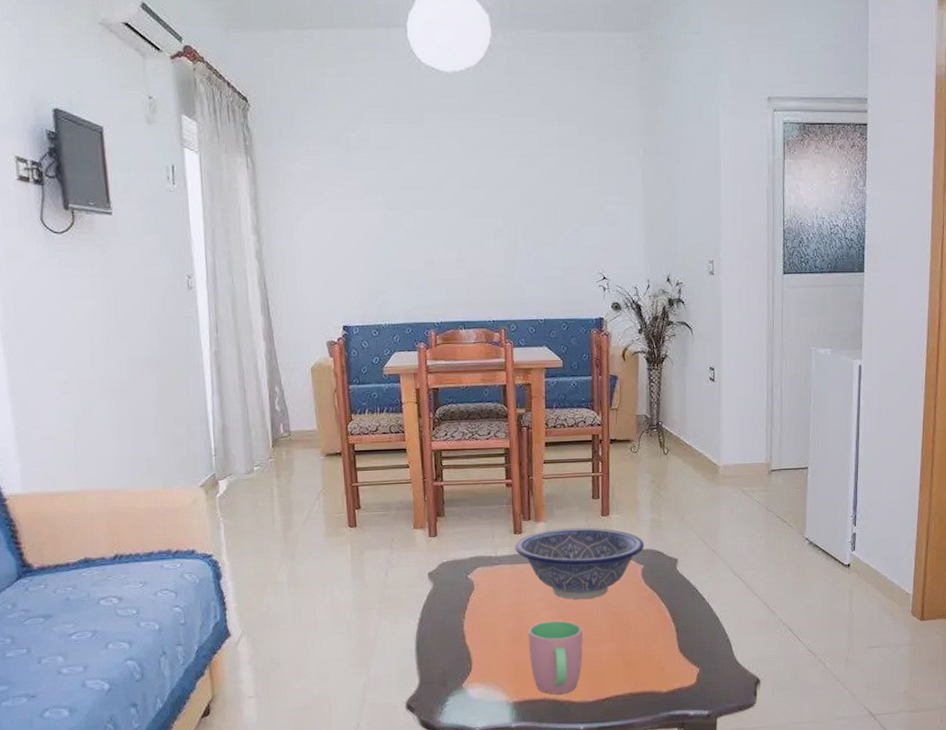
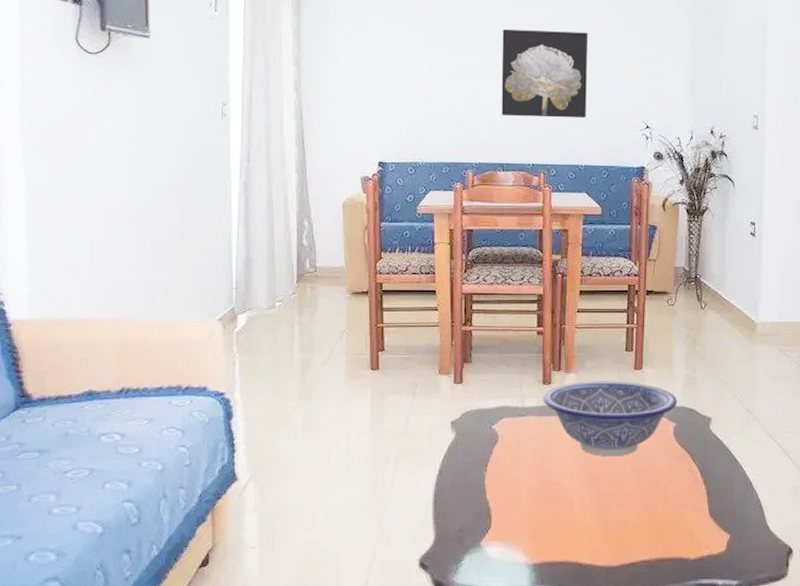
wall art: none [456,186,543,275] -> present [501,29,589,118]
cup: present [528,620,583,694] -> none [552,478,609,556]

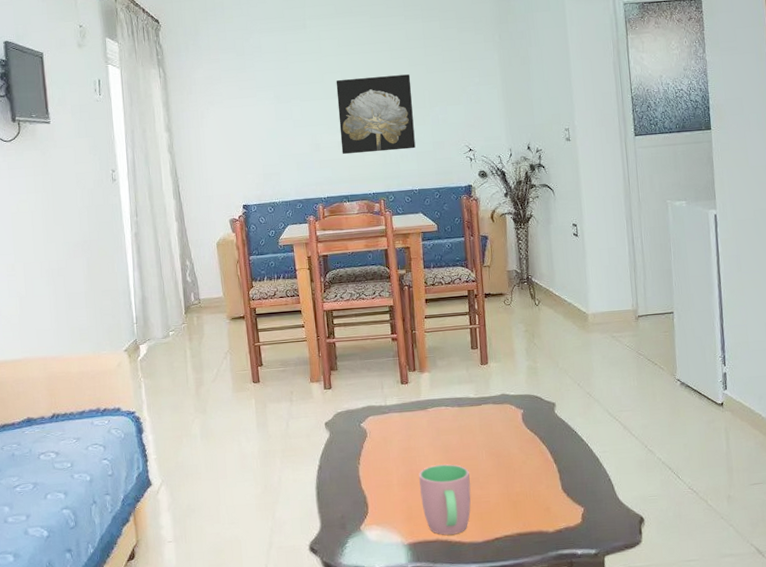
decorative bowl: present [543,381,678,457] -> none [402,376,523,444]
cup: none [552,478,609,556] -> present [419,464,471,535]

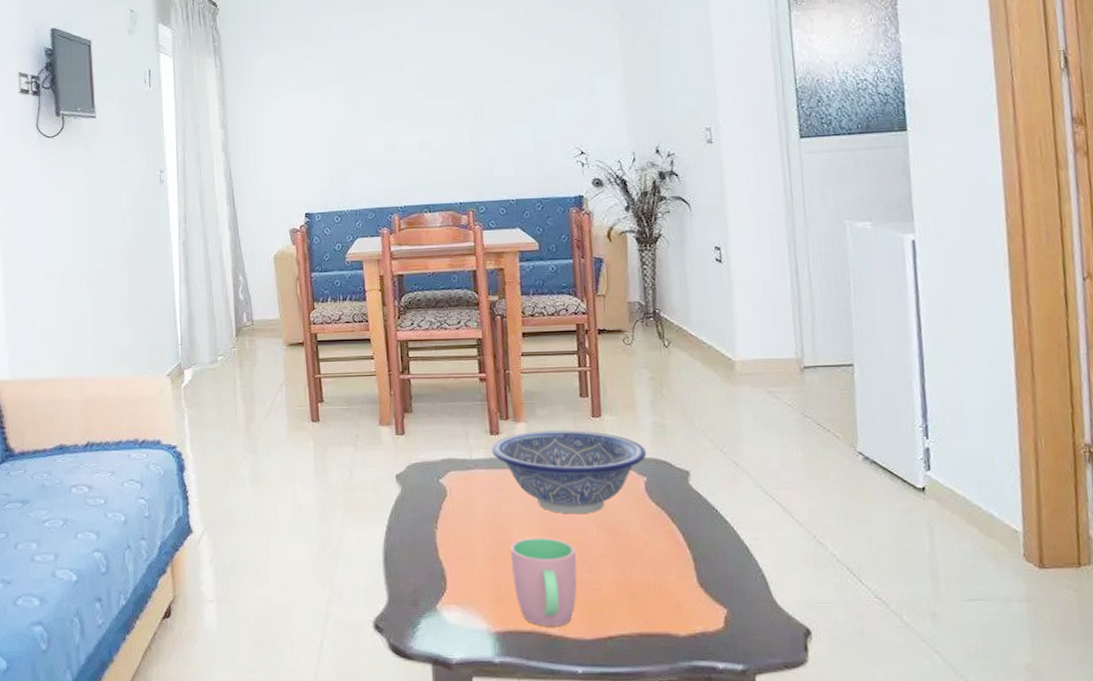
wall art: present [336,74,416,155] -> none [417,62,513,157]
decorative bowl: none [402,376,523,444] -> present [491,430,647,515]

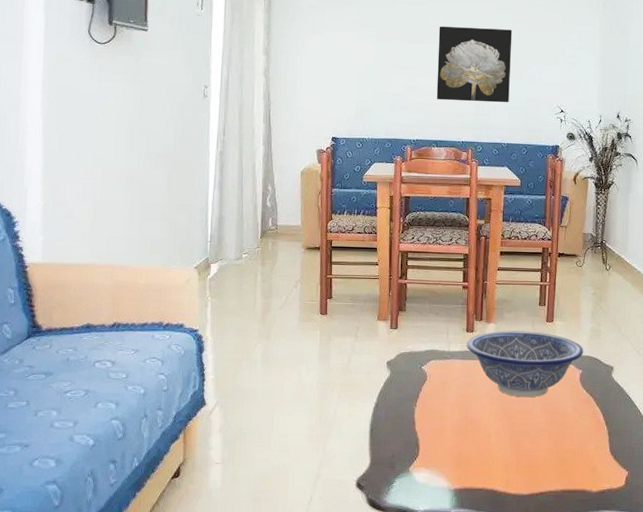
wall art: none [417,62,513,157] -> present [436,26,513,103]
cup: present [511,538,577,626] -> none [472,415,522,485]

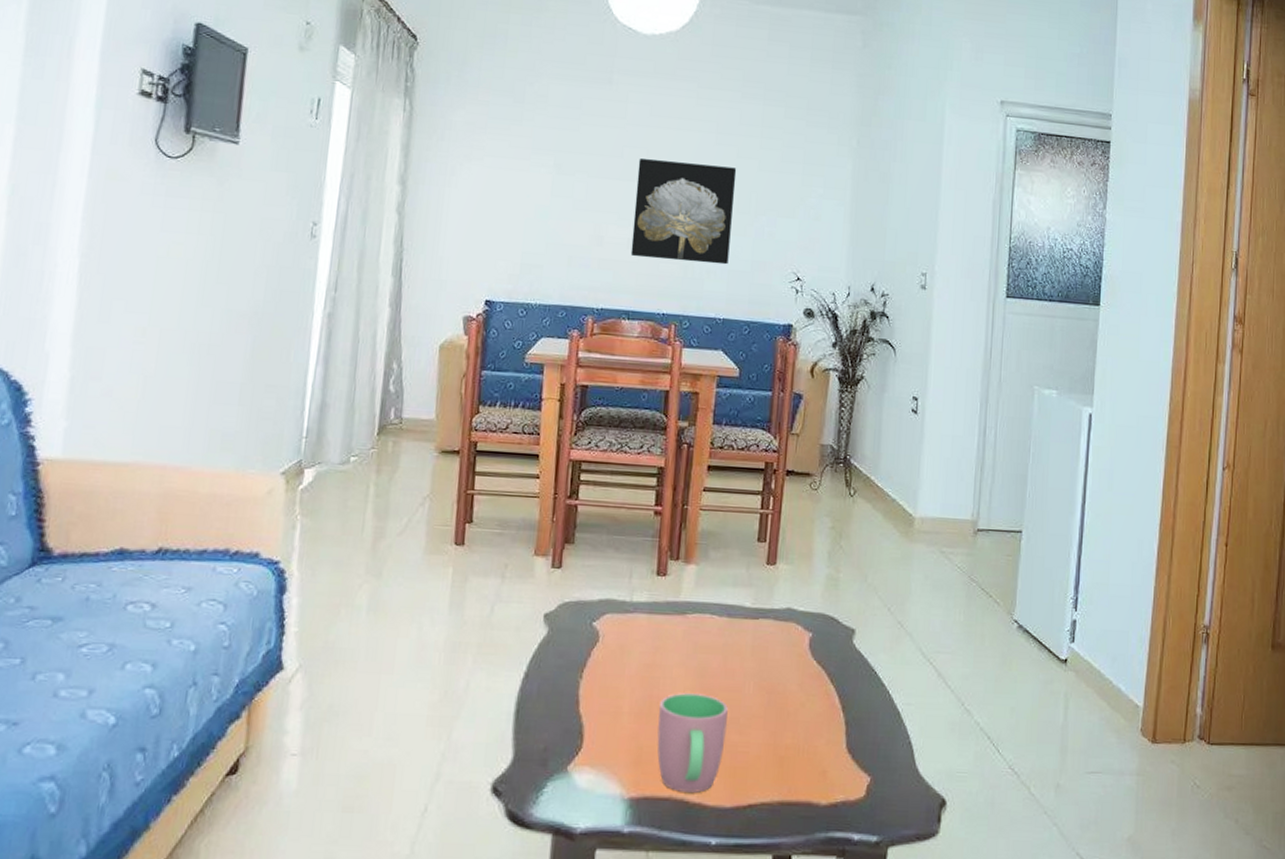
decorative bowl: present [466,330,584,398] -> none [655,575,816,670]
cup: none [472,415,522,485] -> present [657,693,728,793]

